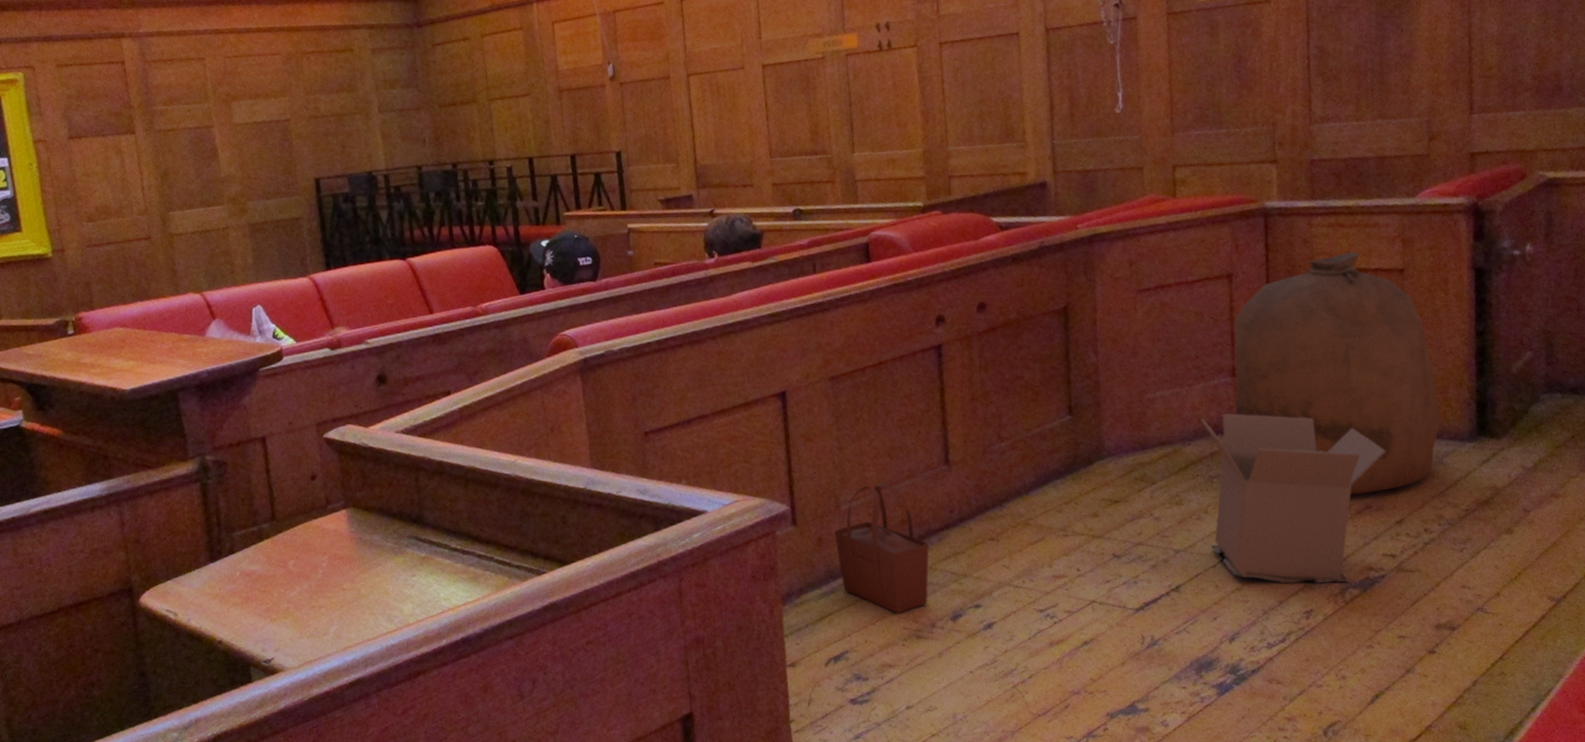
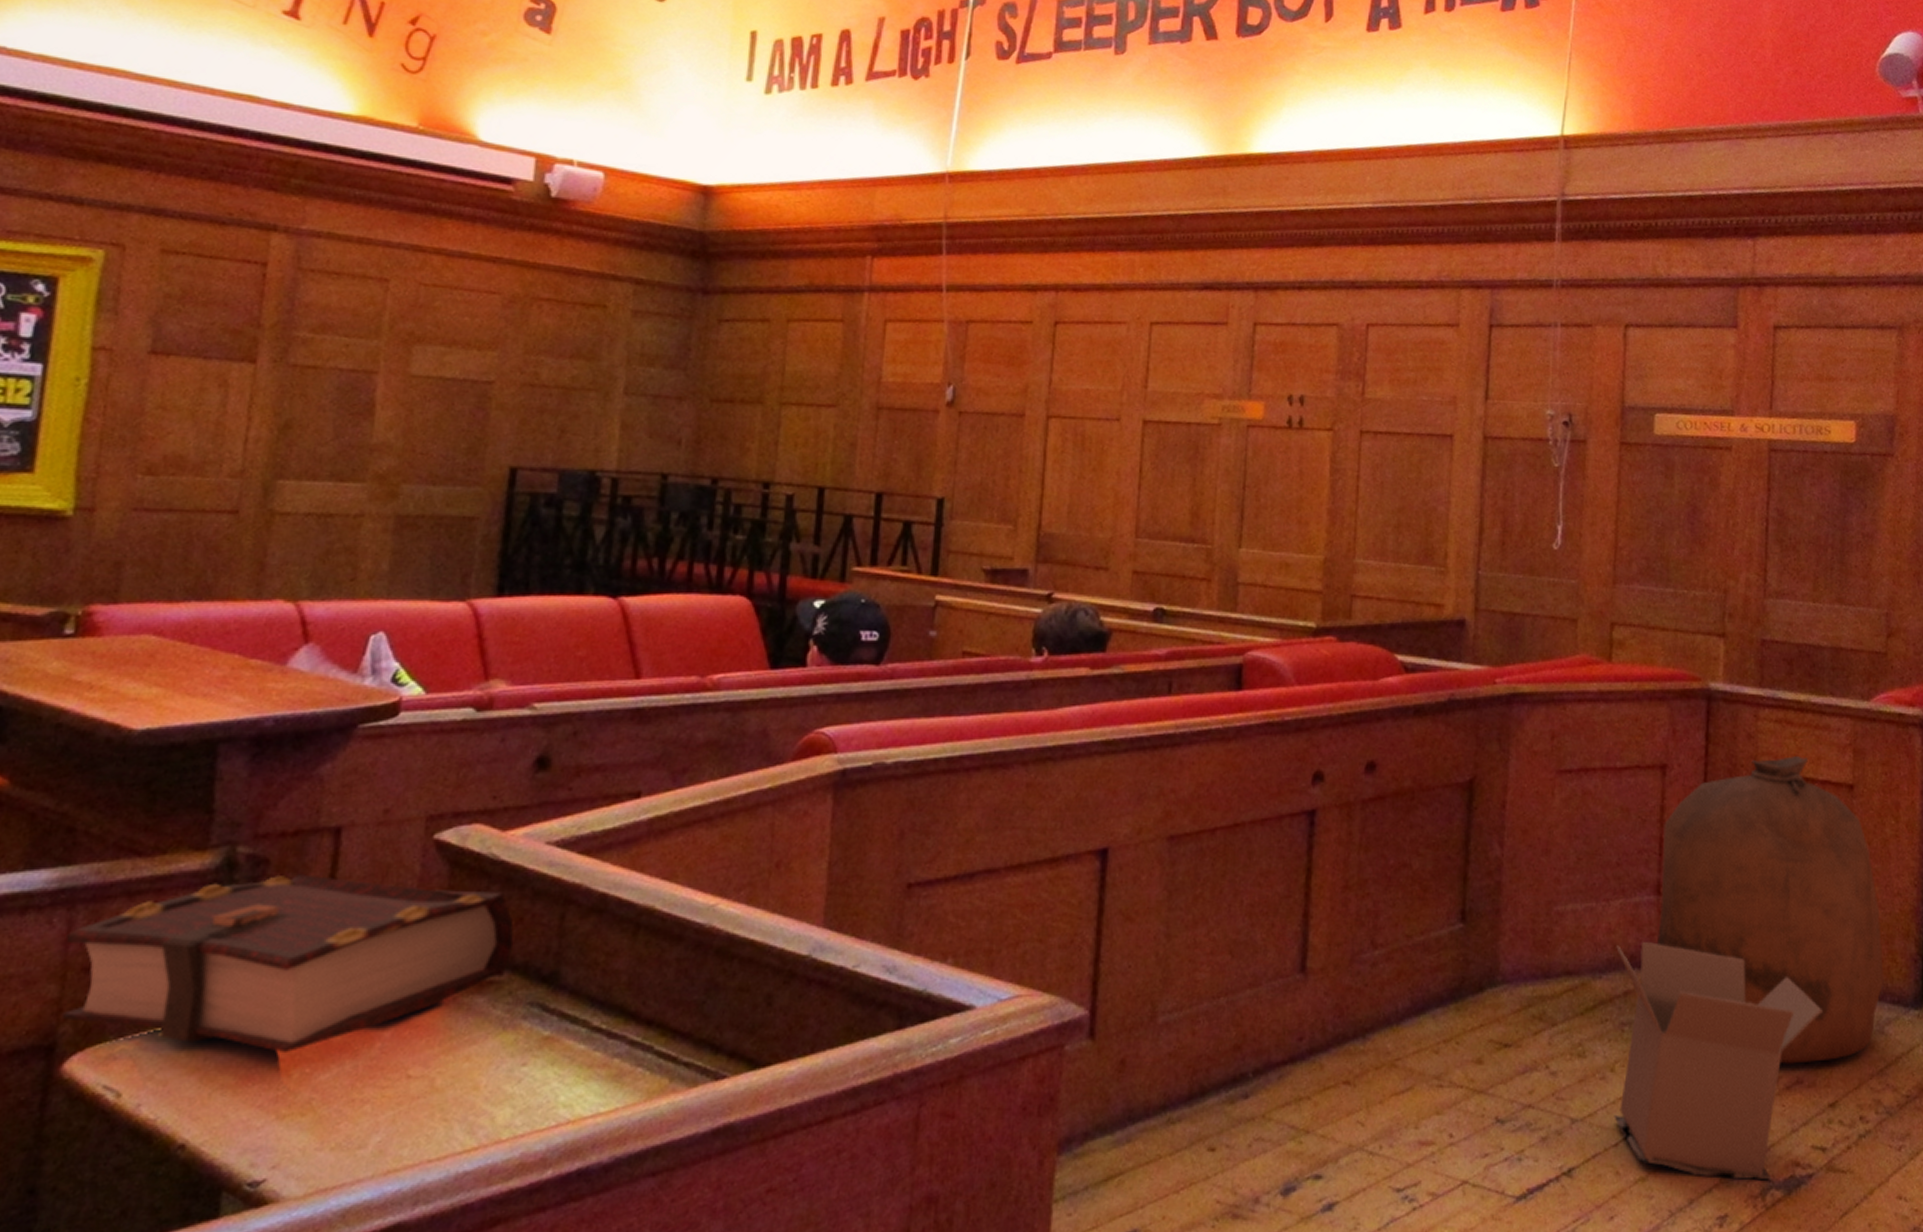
book: none [120,467,390,582] -> present [61,874,514,1054]
shopping bag: present [834,481,929,614] -> none [1142,988,1265,1180]

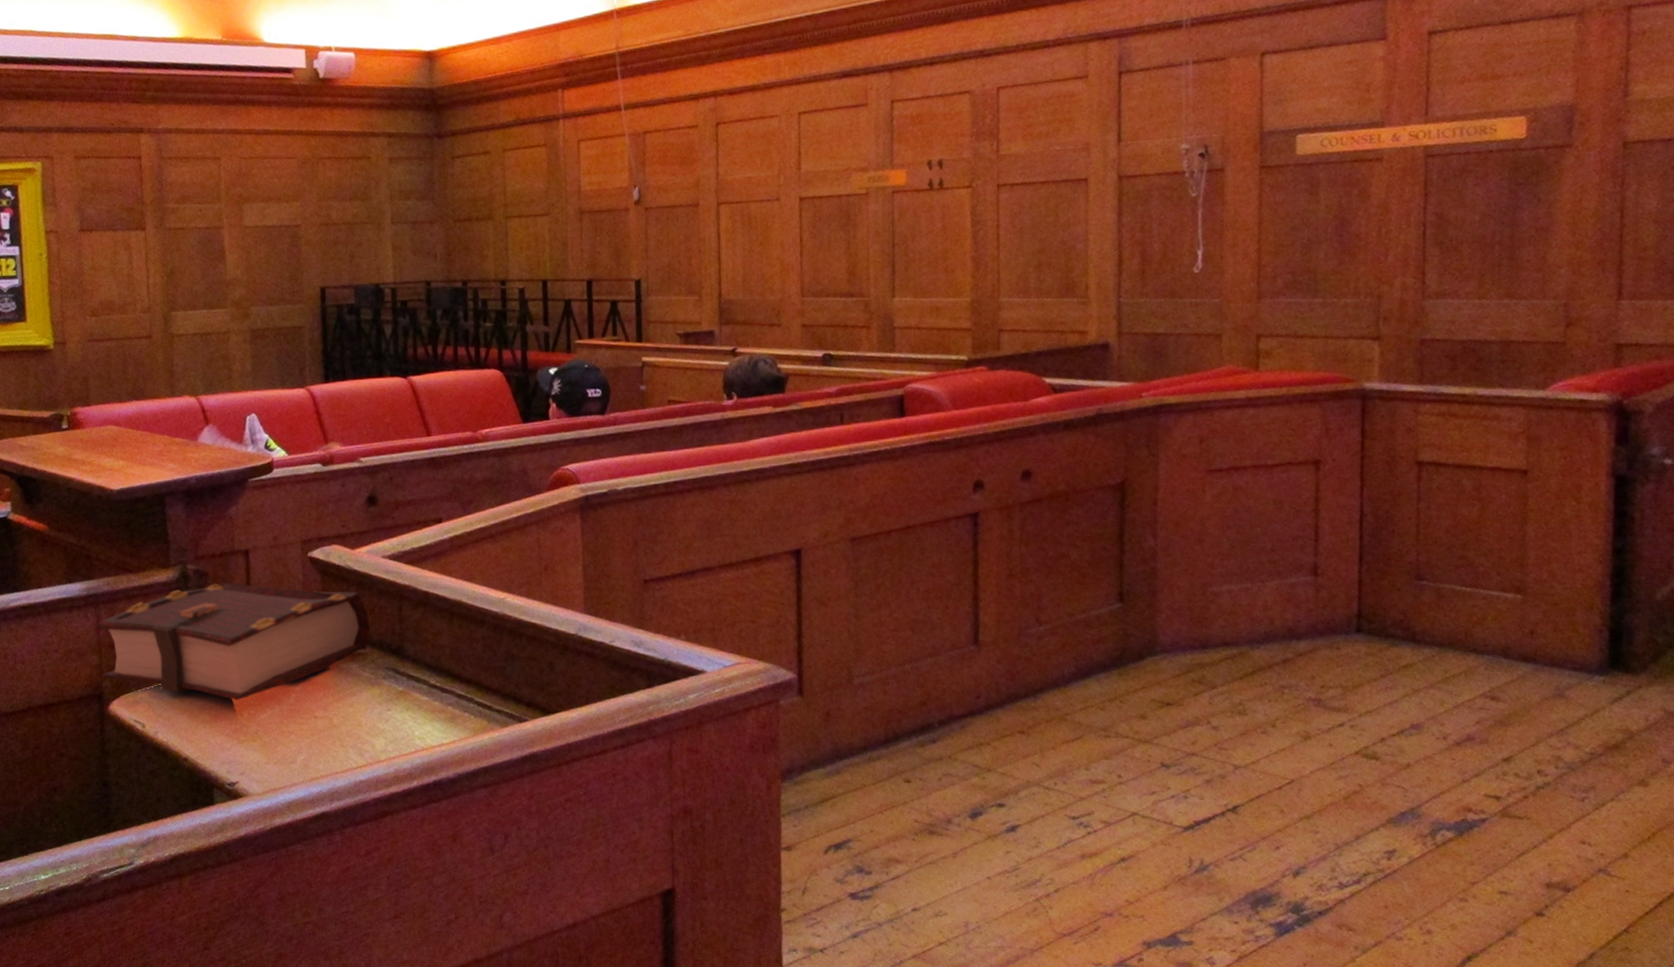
cardboard box: present [1614,942,1822,1180] -> none [1273,617,1495,823]
bag: present [1656,756,1884,1066] -> none [1315,446,1564,725]

